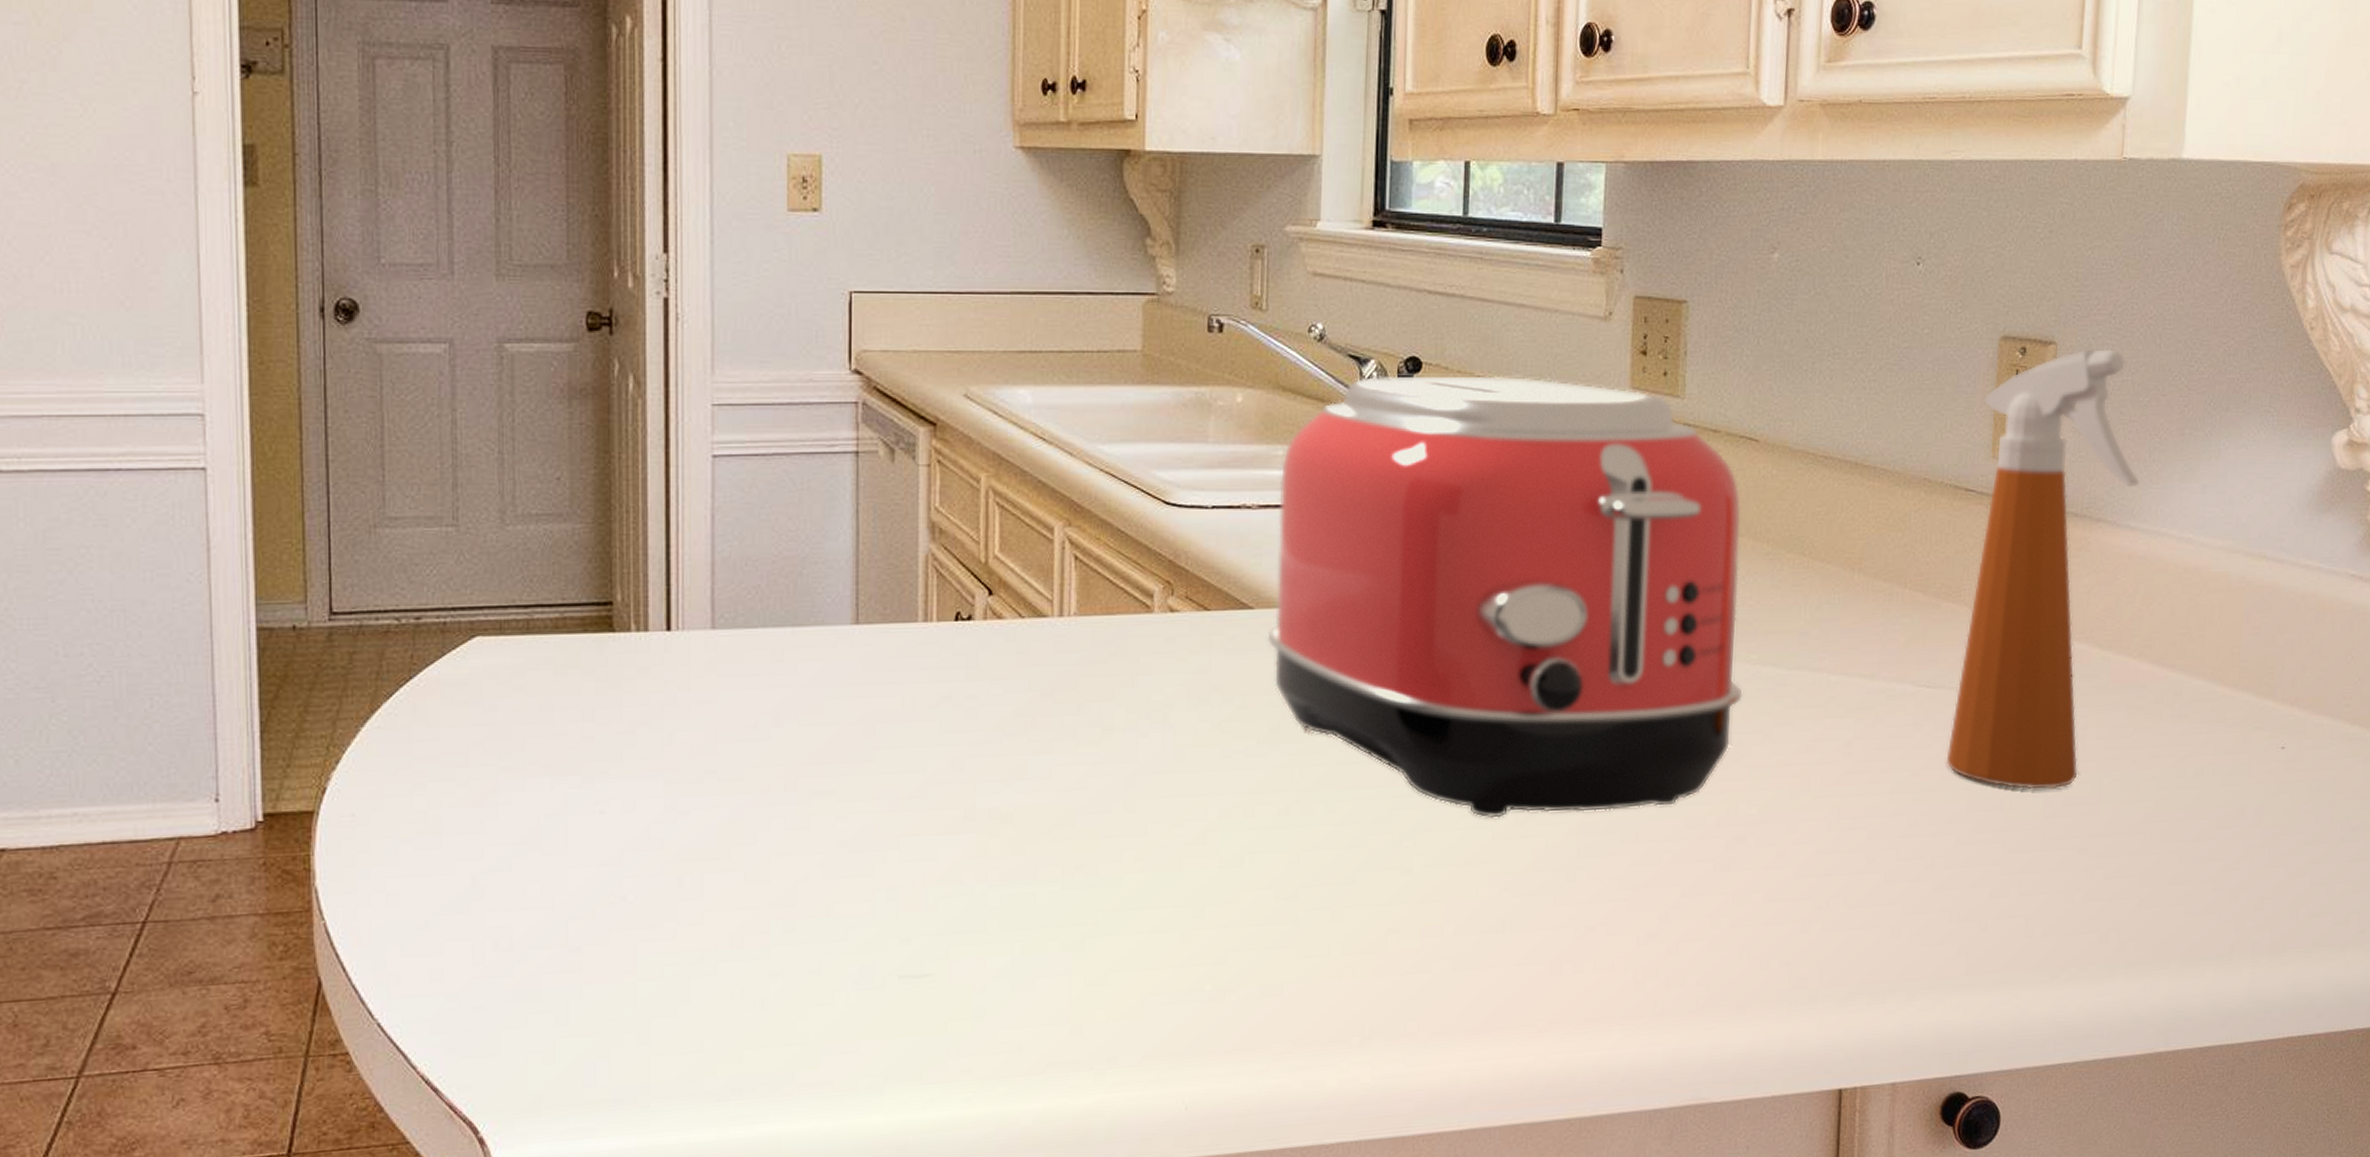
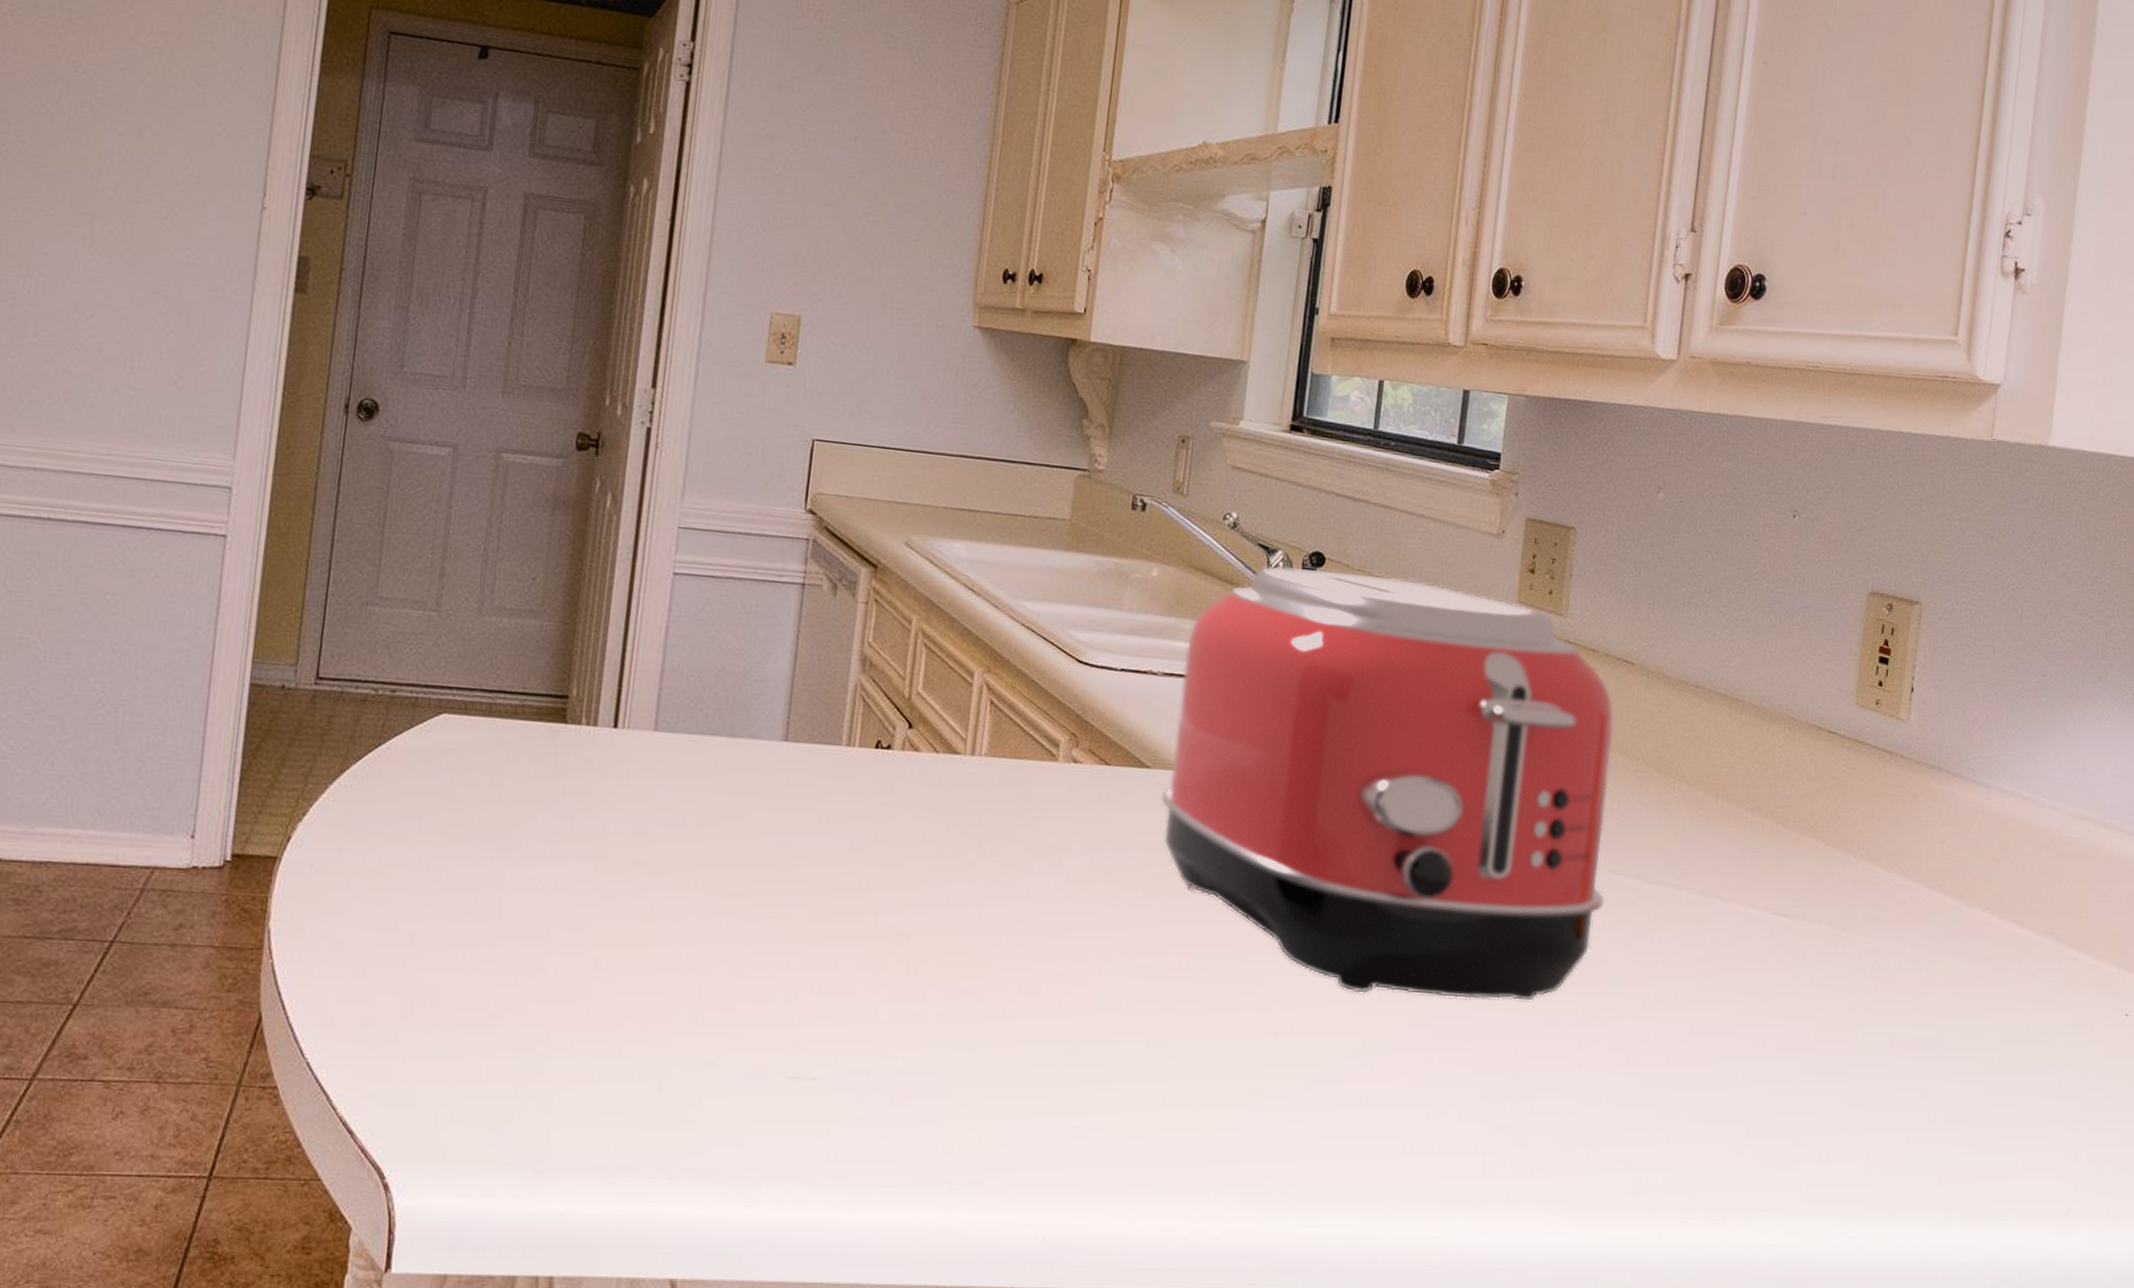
spray bottle: present [1946,349,2140,790] -> none [1796,611,1996,1029]

